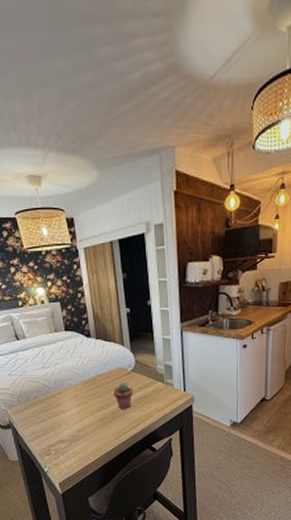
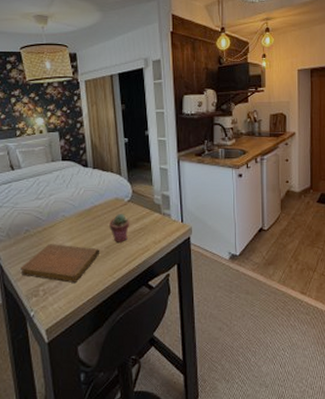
notebook: none [32,409,105,444] -> present [20,244,99,283]

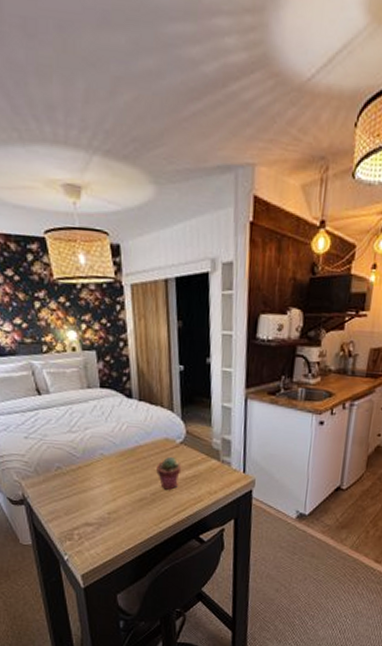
notebook: present [20,244,99,283] -> none [52,485,144,529]

